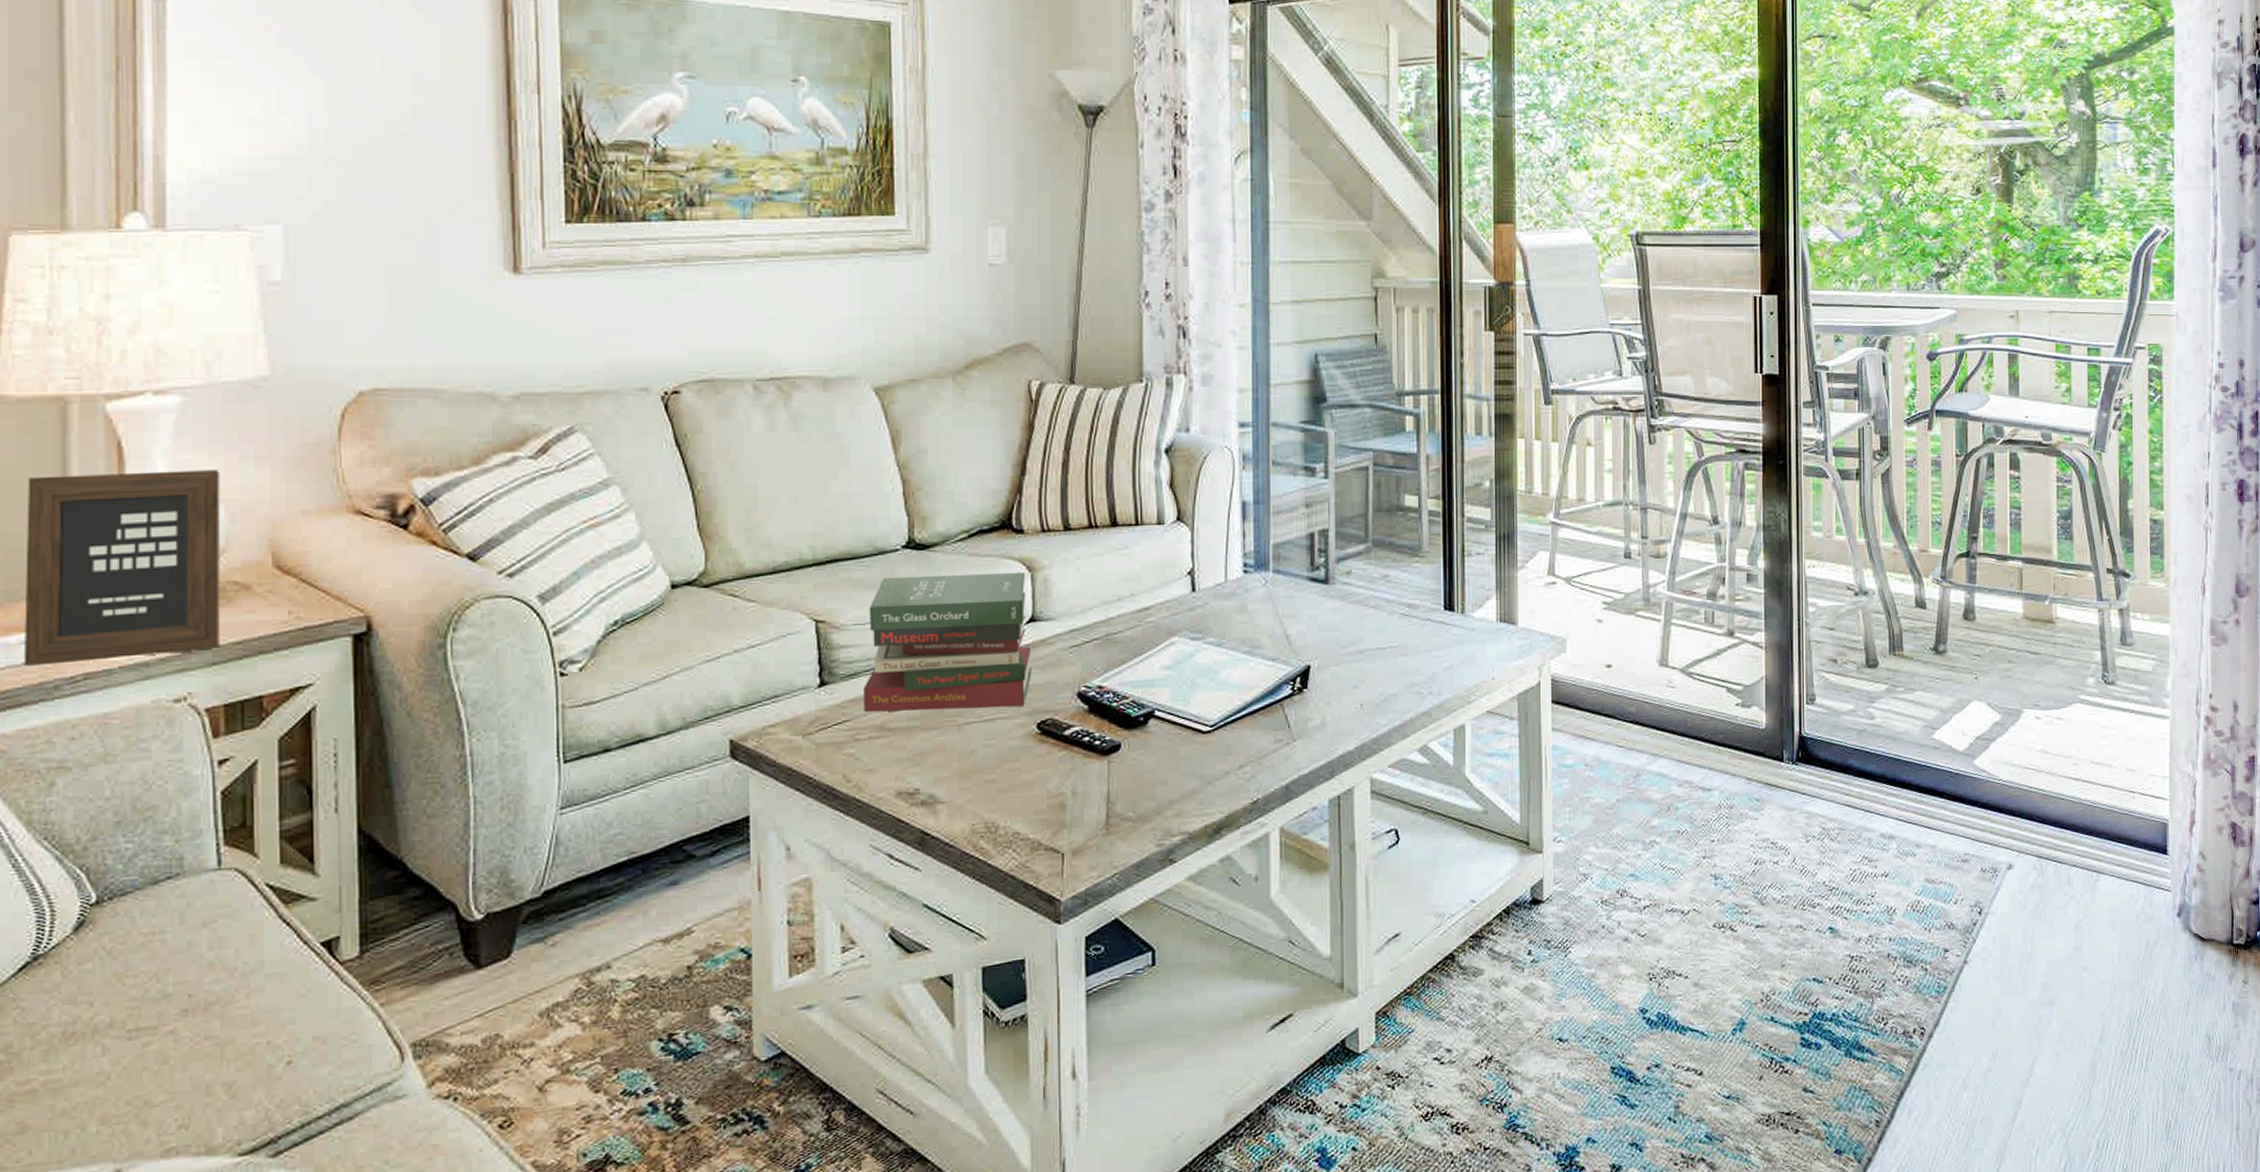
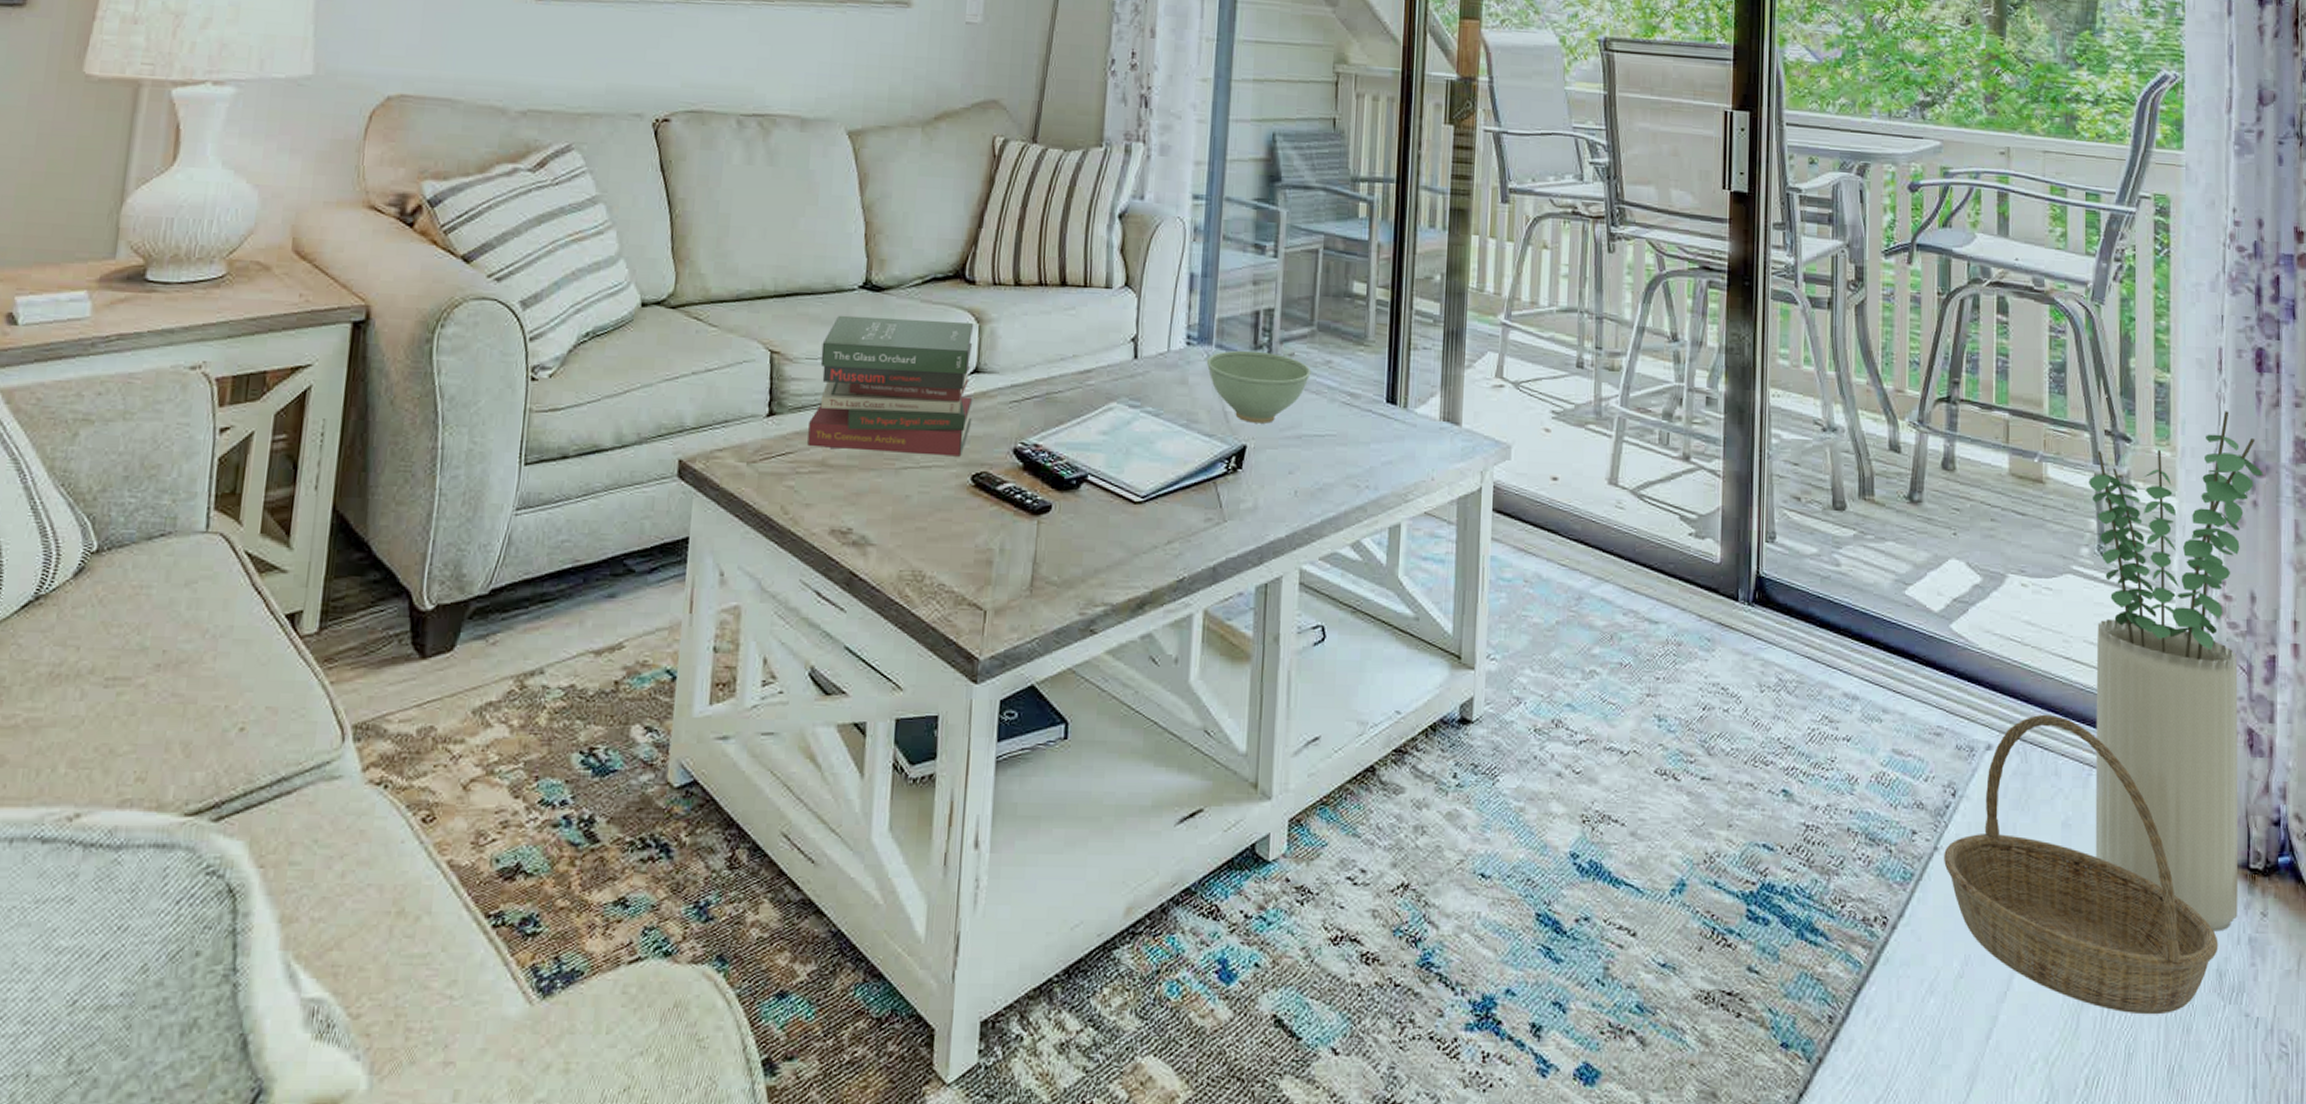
picture frame: present [23,470,221,667] -> none [68,150,259,324]
bowl: none [1264,572,1369,643] -> present [1206,350,1311,424]
basket: none [1973,831,2207,1082] -> present [1944,714,2218,1015]
vase: none [2093,540,2244,1003] -> present [2088,411,2263,932]

